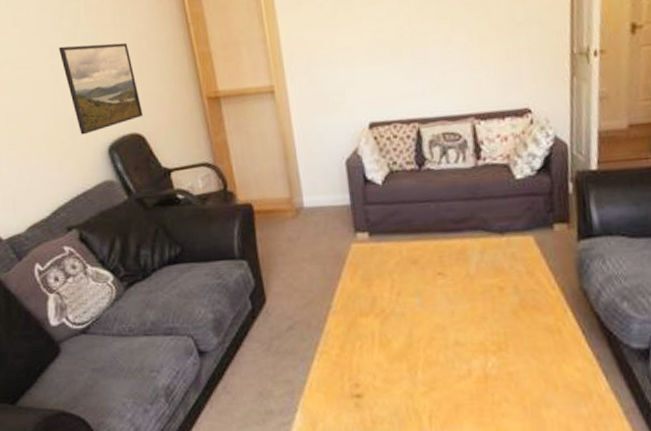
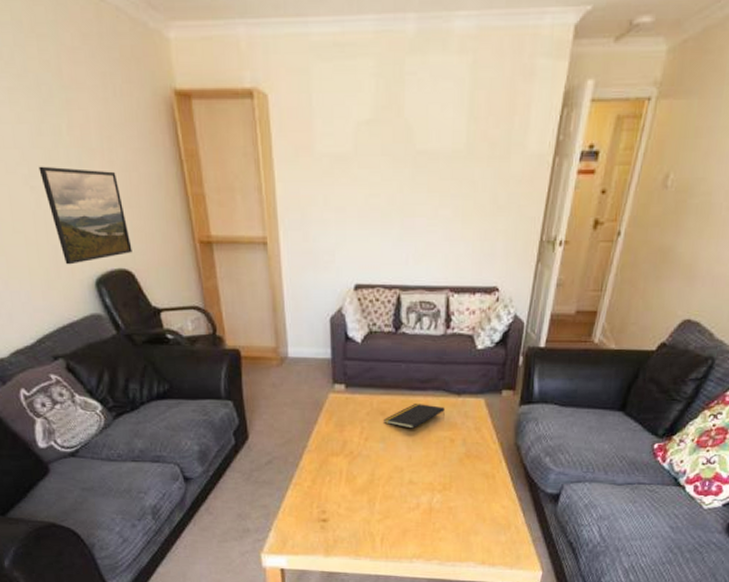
notepad: none [417,247,488,278] -> present [384,404,445,429]

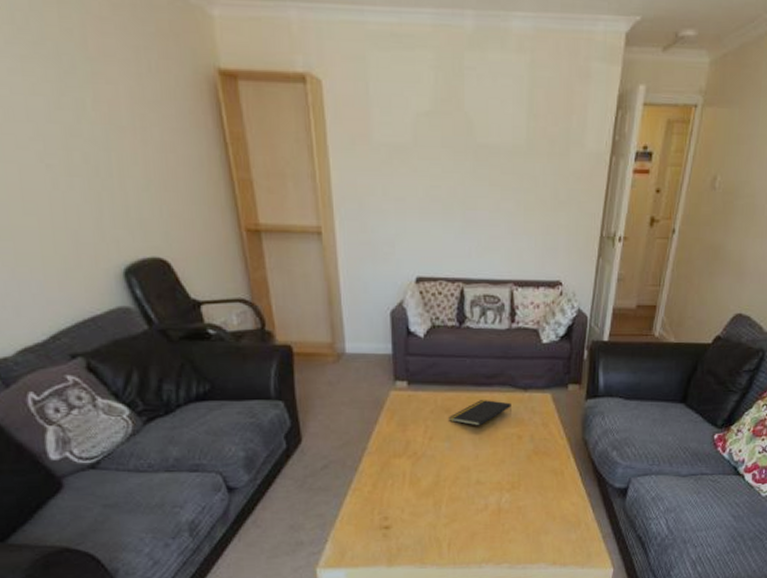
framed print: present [38,166,132,265] -> none [56,142,168,252]

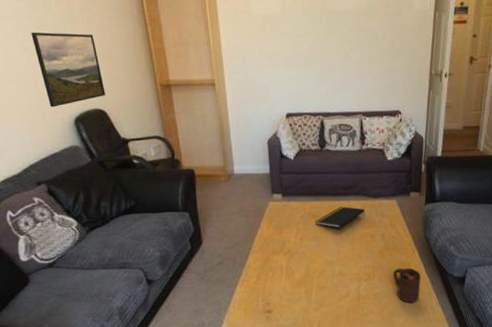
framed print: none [56,142,168,252] -> present [31,32,106,107]
cup: none [542,476,575,519] -> present [393,268,421,303]

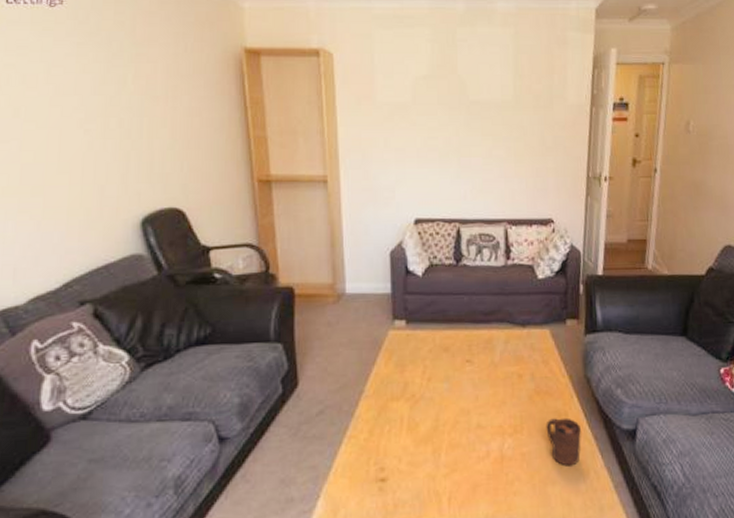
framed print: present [31,32,106,107] -> none [97,111,186,204]
notepad: present [315,207,365,228] -> none [447,337,510,365]

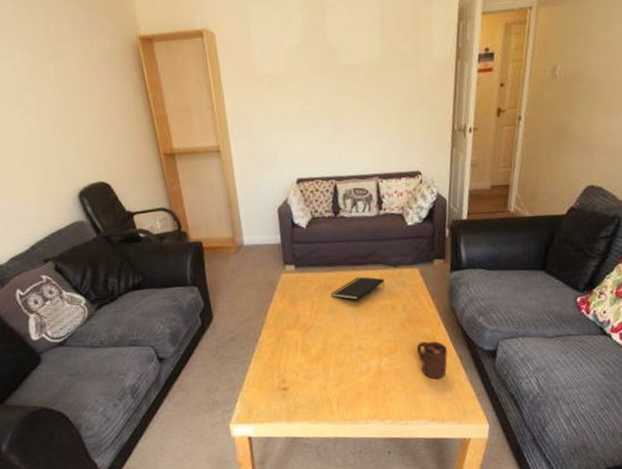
notepad: none [447,337,510,365] -> present [331,277,385,300]

